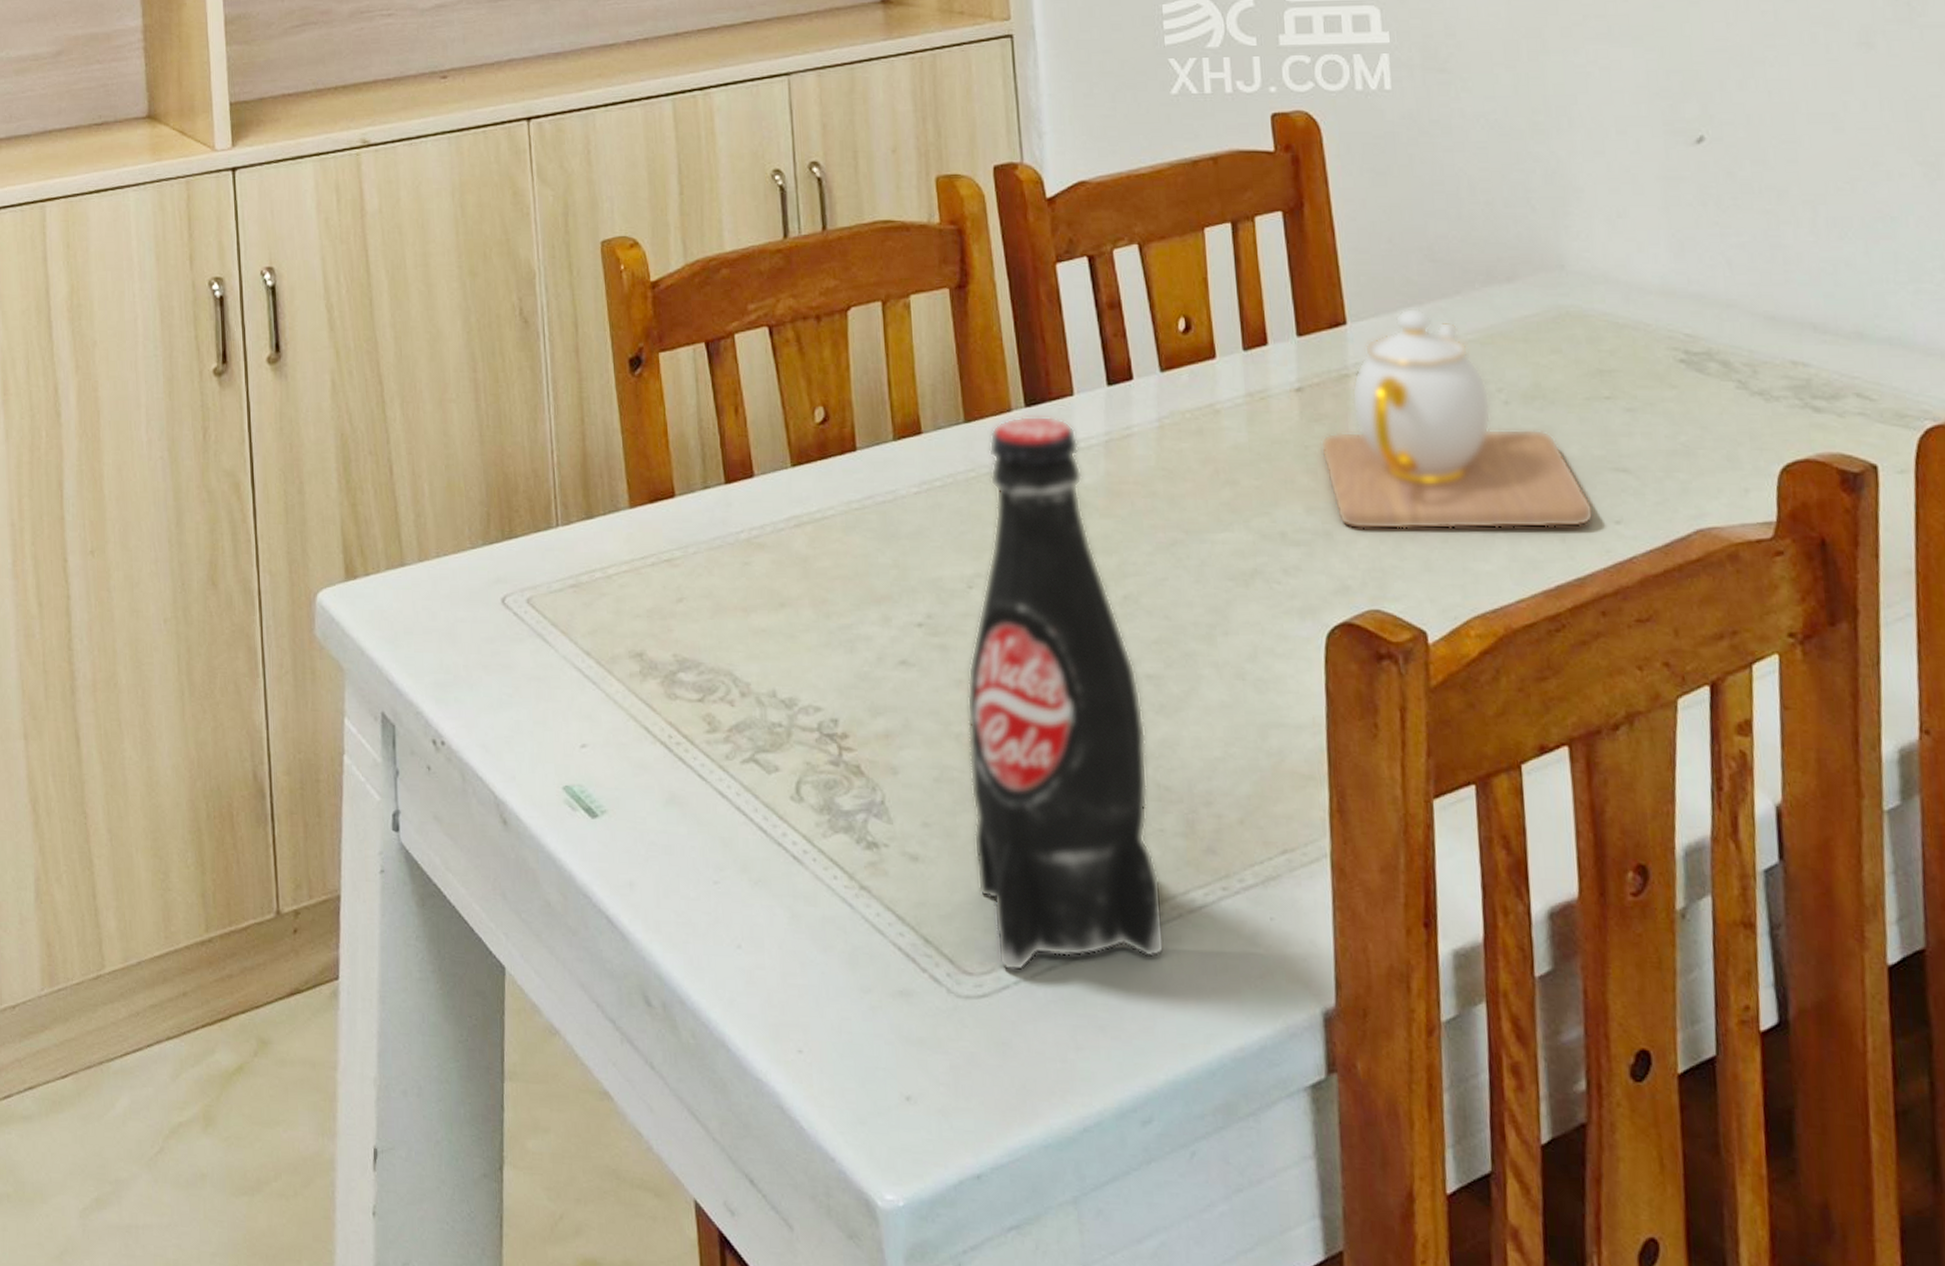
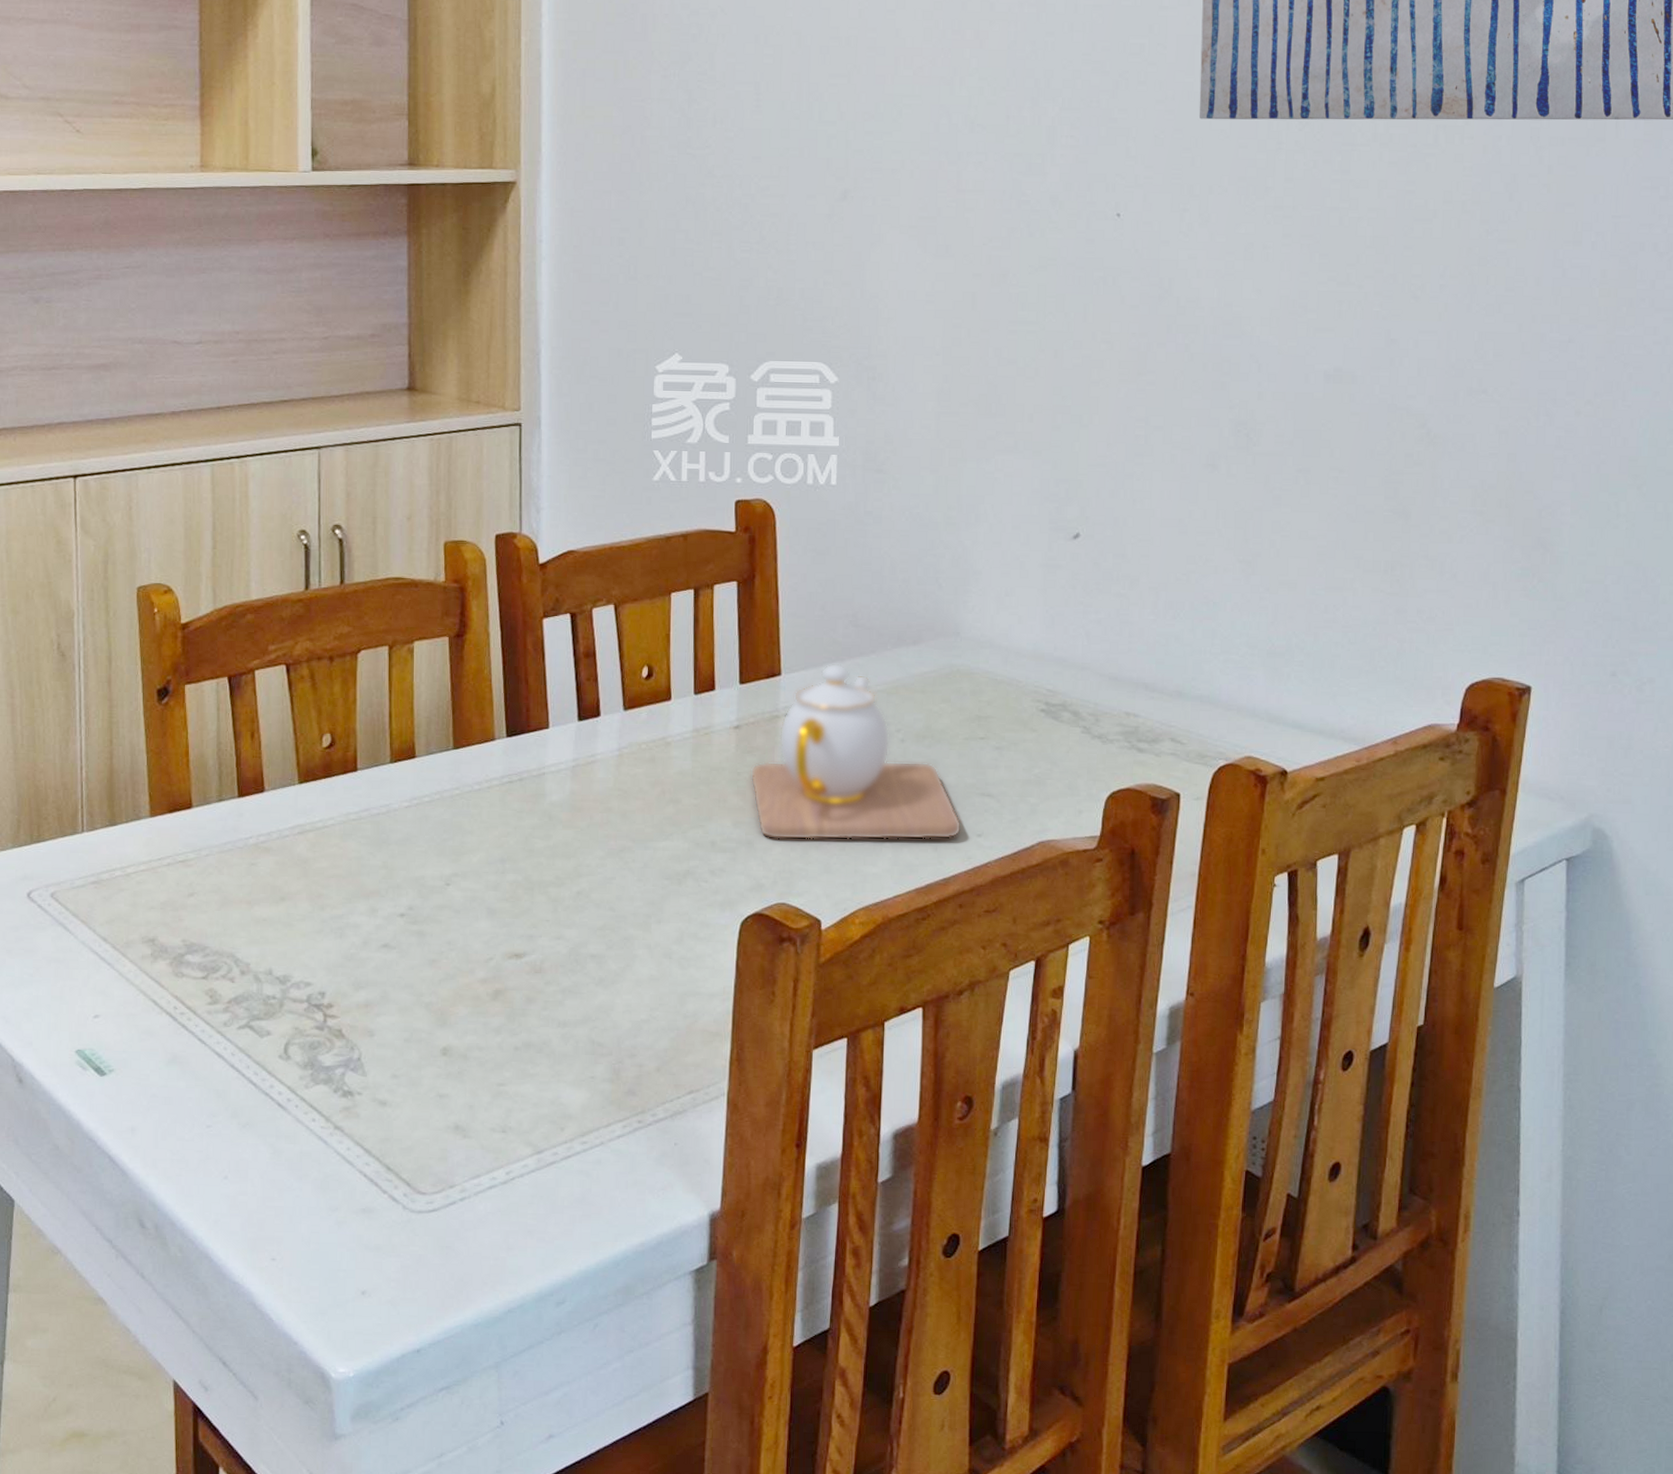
bottle: present [966,416,1166,971] -> none [435,744,588,1190]

